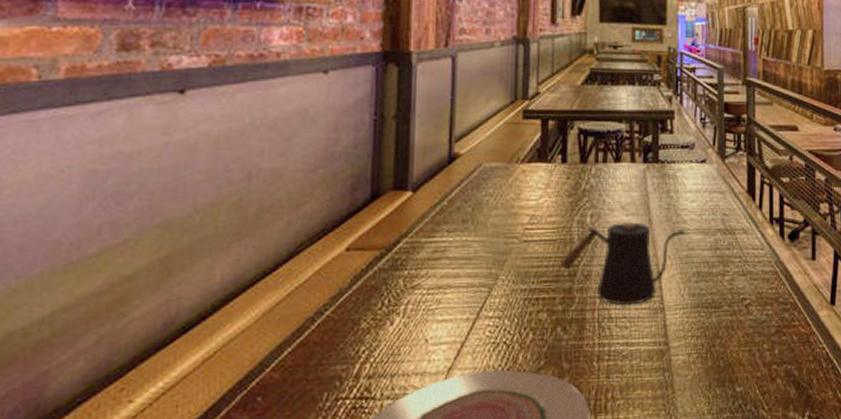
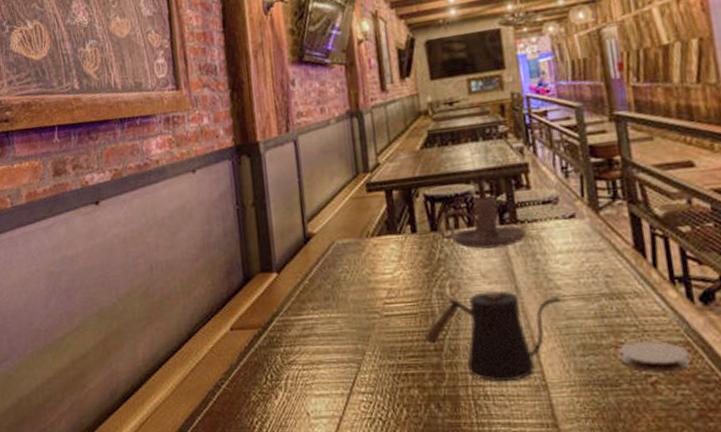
candle holder: none [587,136,665,184] -> present [437,197,527,249]
coaster: none [726,270,776,296] -> present [620,340,690,372]

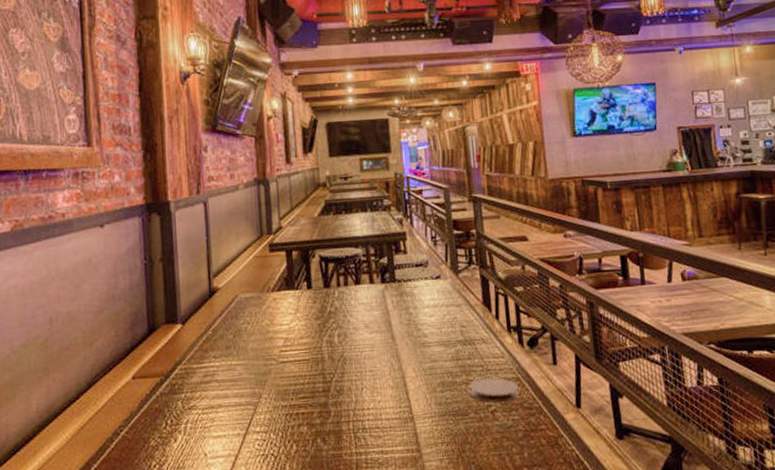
kettle: present [425,291,563,383] -> none [315,339,428,417]
candle holder: present [437,197,527,249] -> none [329,259,403,304]

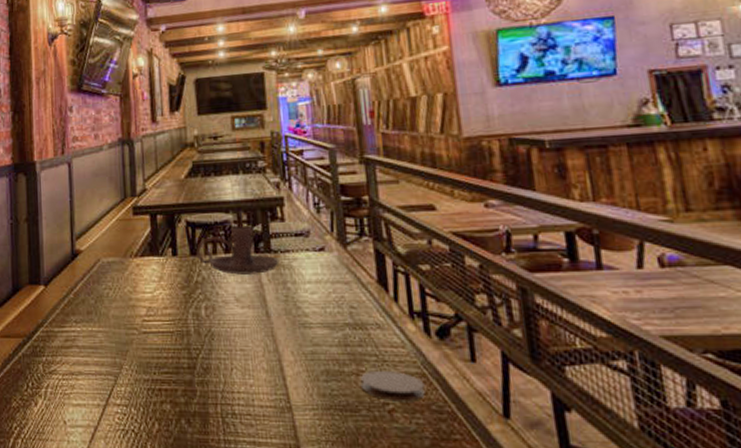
candle holder: none [329,259,403,304] -> present [196,226,280,276]

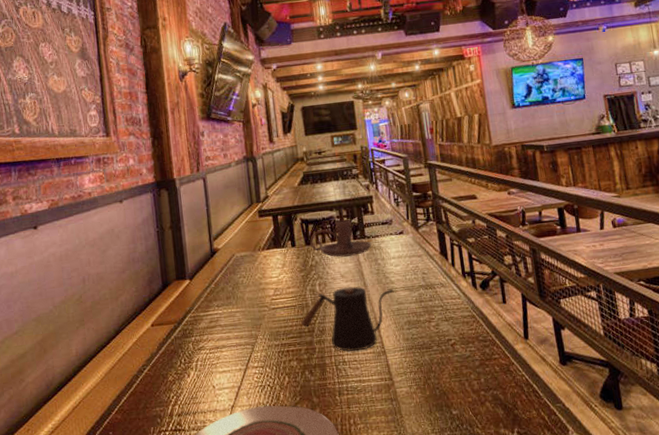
kettle: none [179,315,309,402] -> present [301,286,395,352]
coaster: present [361,370,425,401] -> none [432,316,475,337]

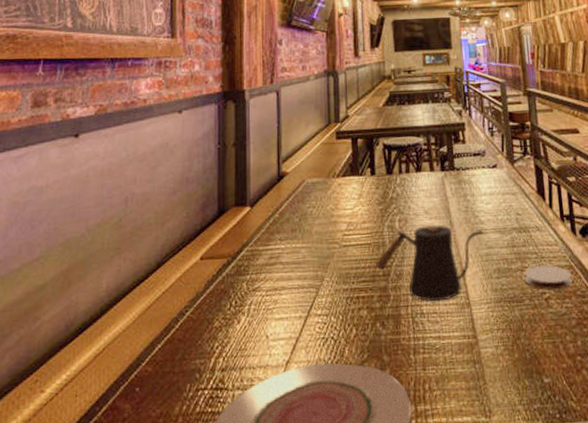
candle holder: present [310,220,372,257] -> none [392,148,461,191]
coaster: none [432,316,475,337] -> present [524,265,572,290]

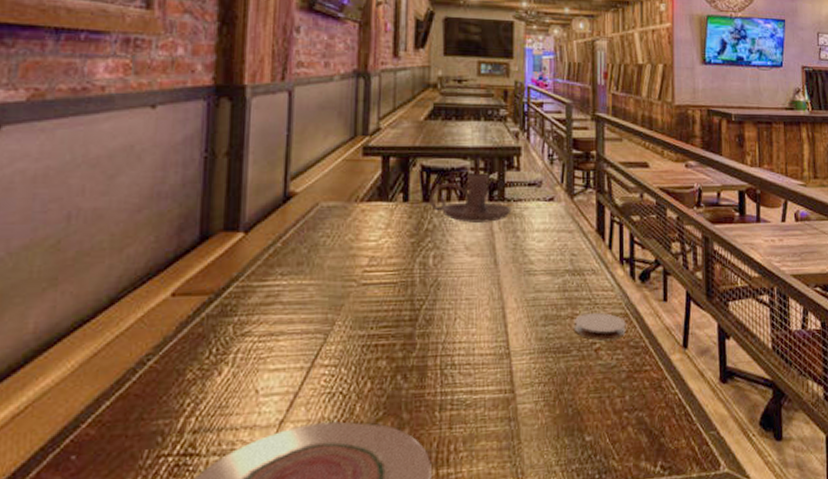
kettle: present [376,225,485,302] -> none [401,263,534,352]
candle holder: none [392,148,461,191] -> present [430,173,512,224]

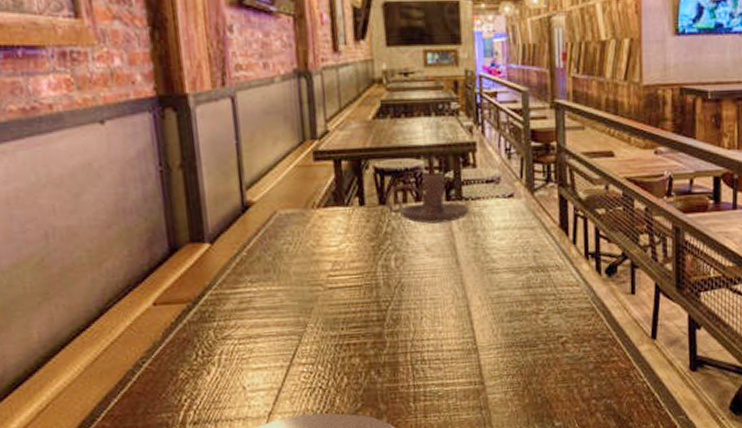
coaster: present [575,312,626,340] -> none [540,307,593,334]

